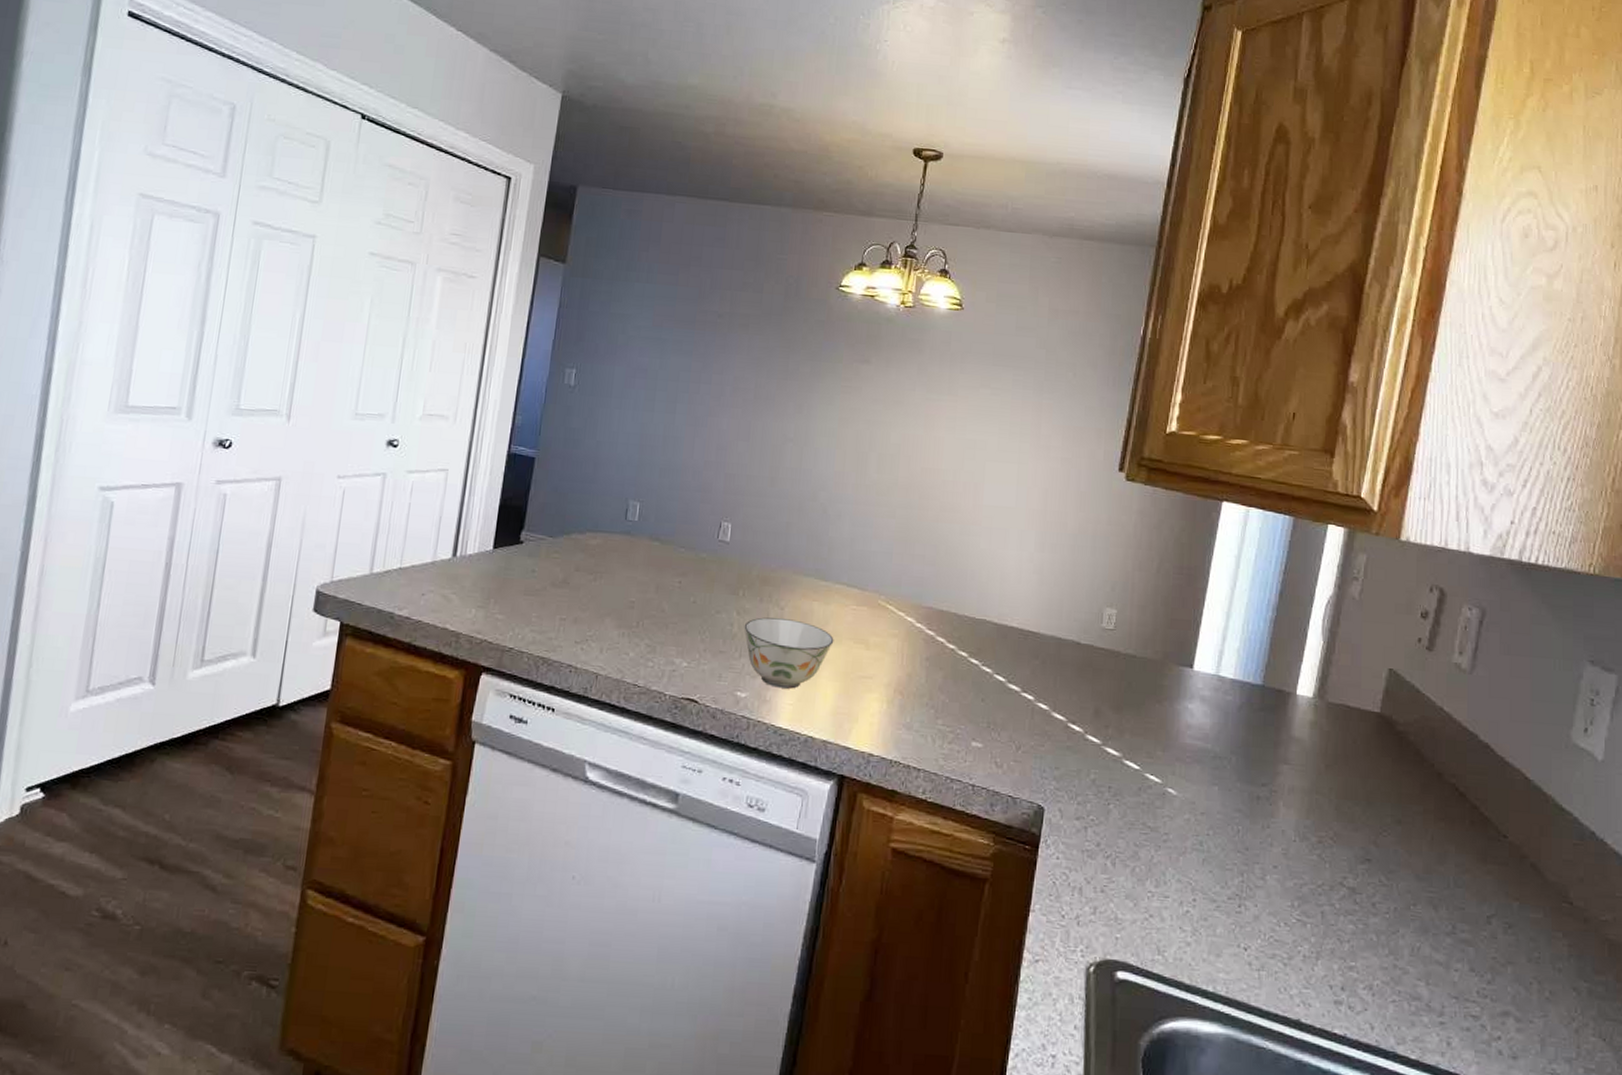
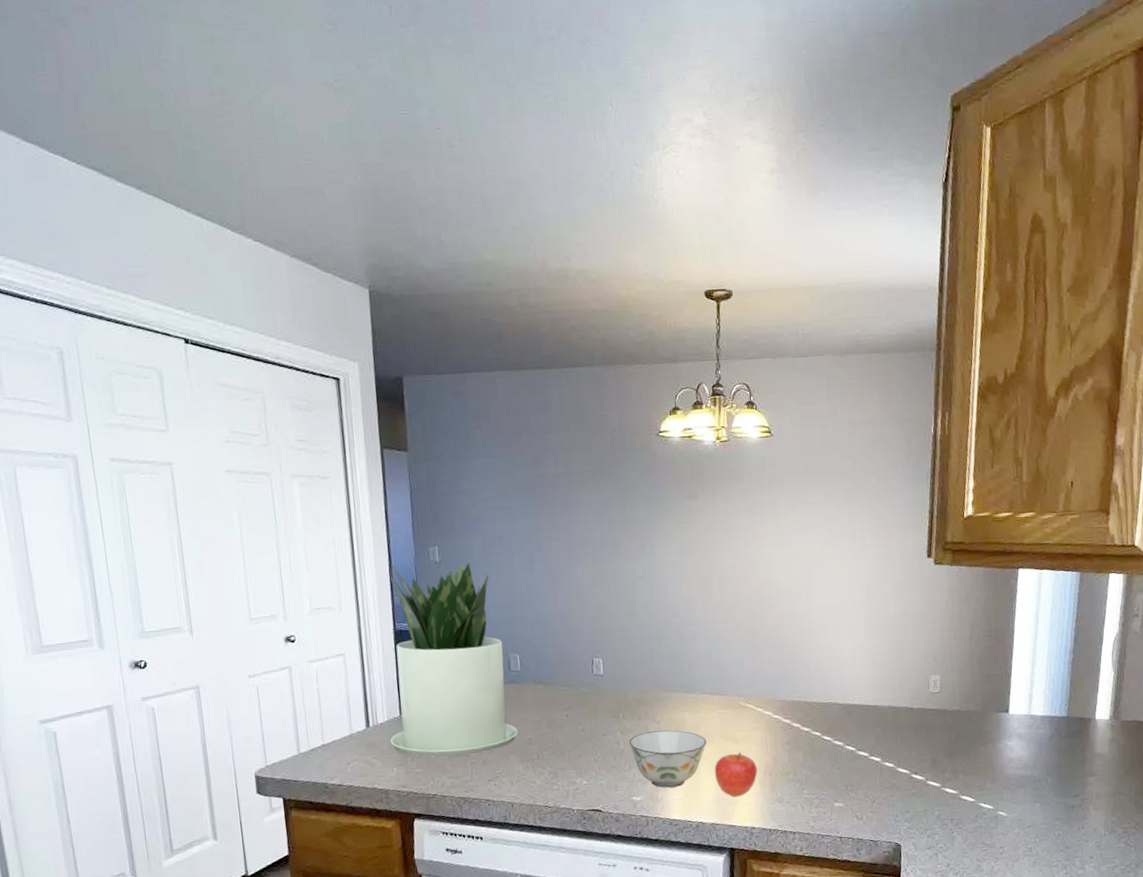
planter: none [475,381,625,609] -> present [388,563,518,758]
fruit: none [836,659,888,714] -> present [714,751,758,797]

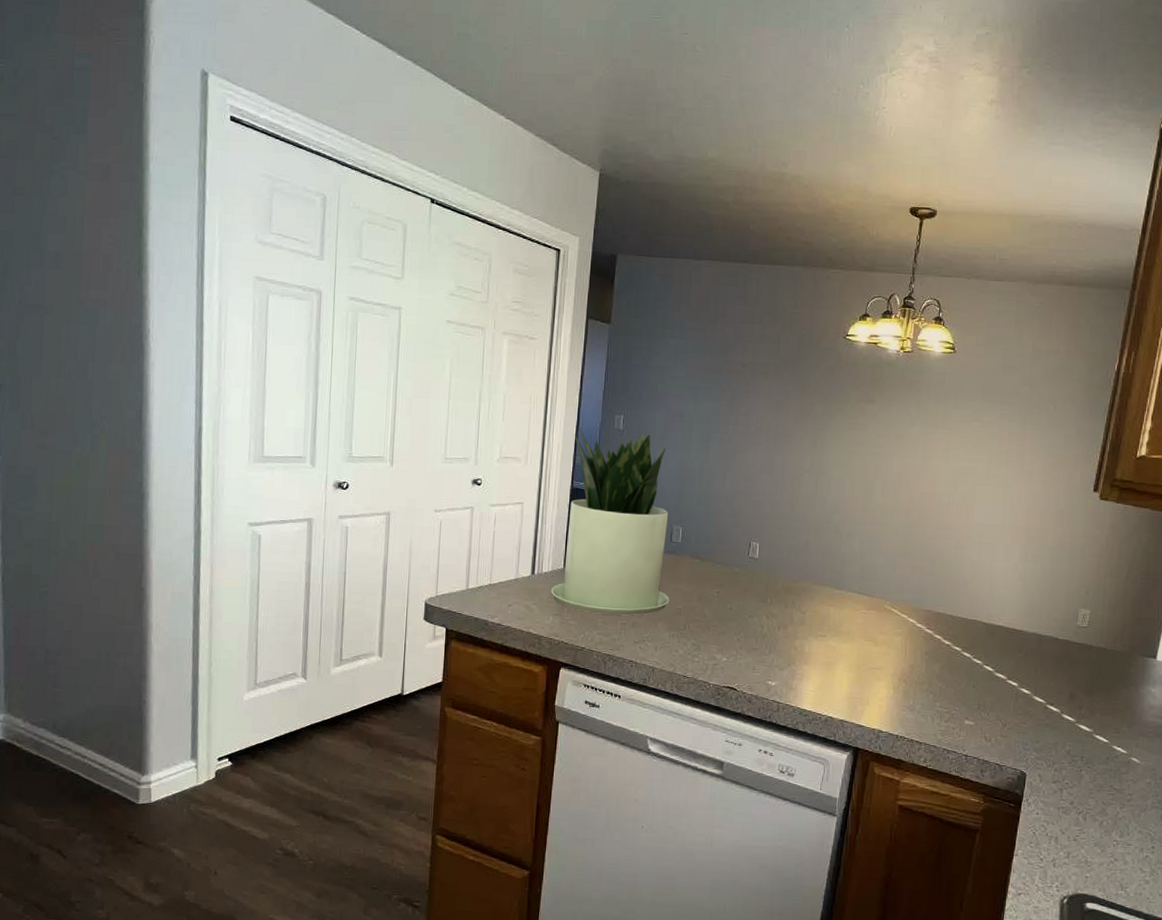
soup bowl: present [629,730,707,788] -> none [772,620,848,679]
fruit: present [714,751,758,797] -> none [850,654,893,698]

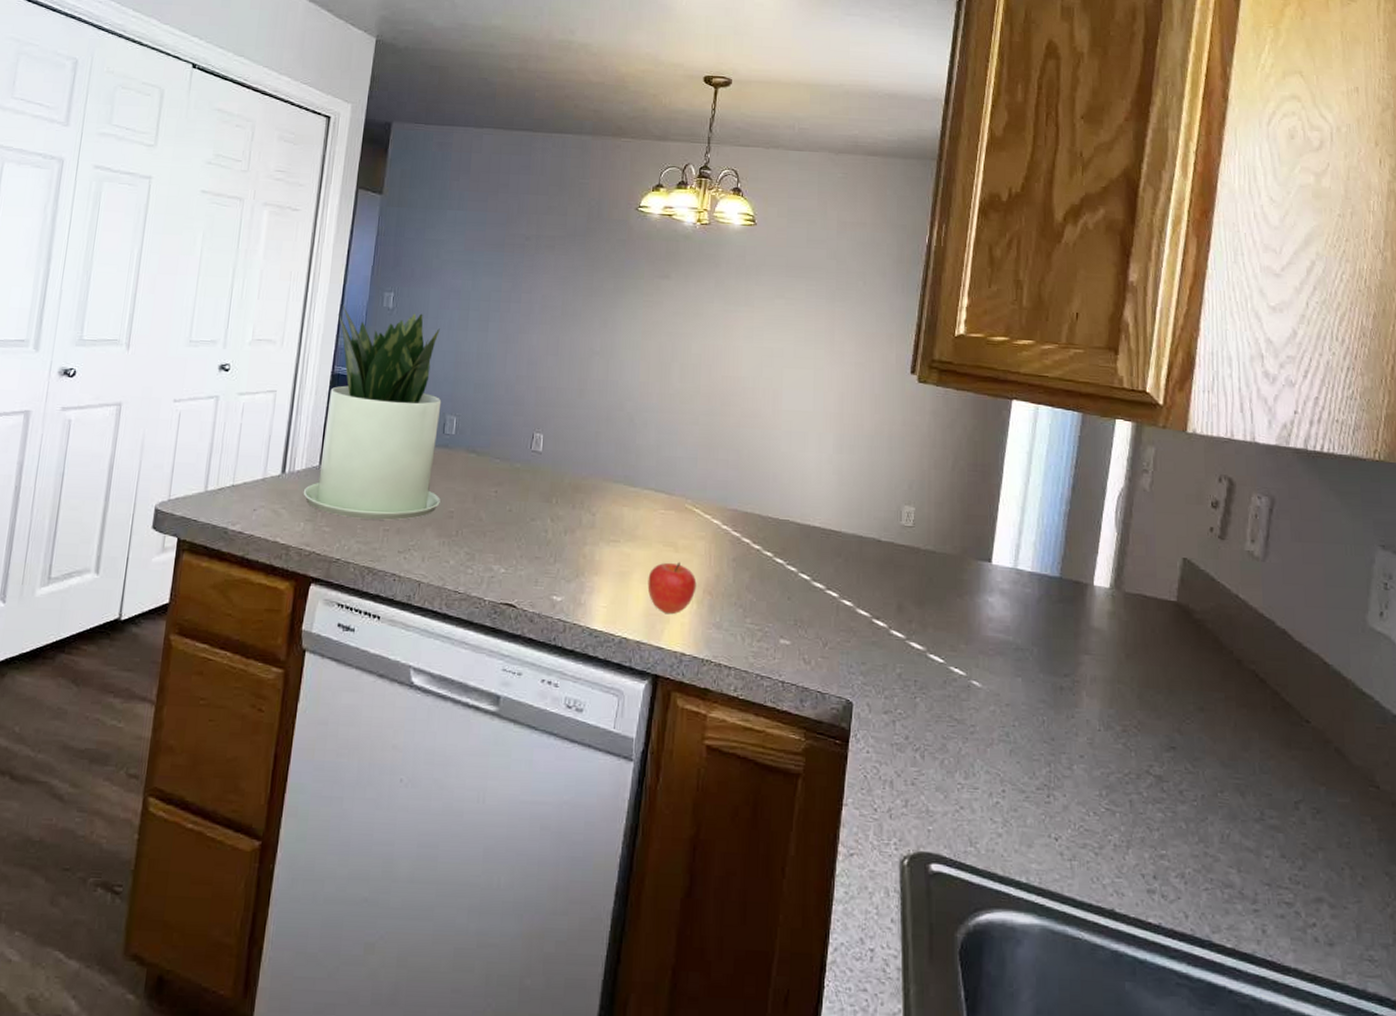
fruit: none [850,654,893,698] -> present [647,561,697,615]

